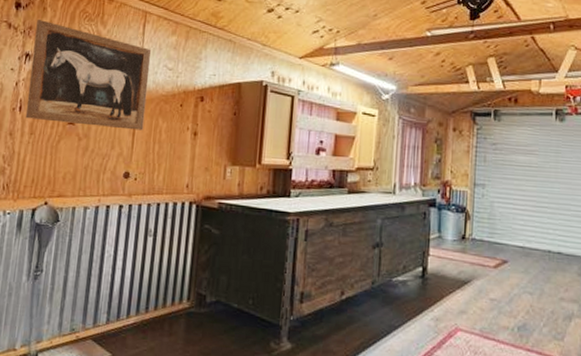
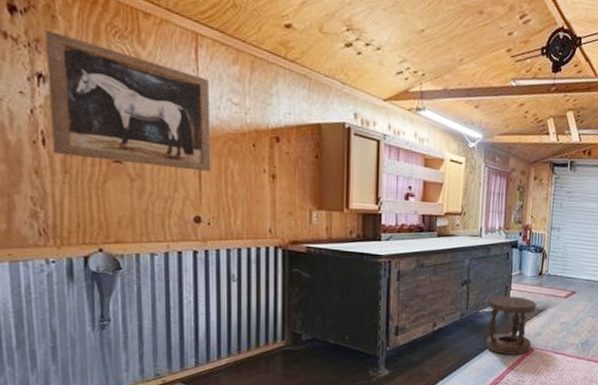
stool: none [400,262,459,337] -> present [486,296,536,355]

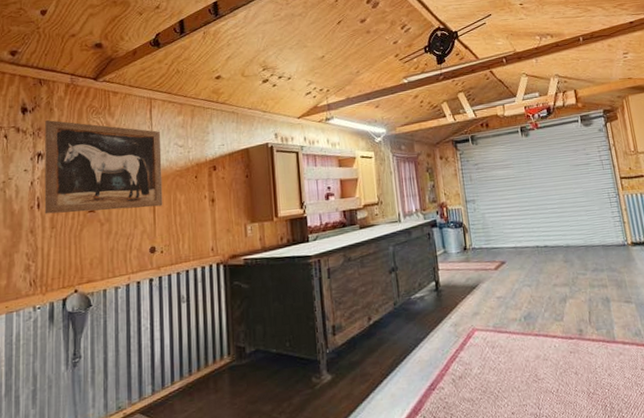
stool: present [486,296,536,355] -> none [418,276,472,342]

